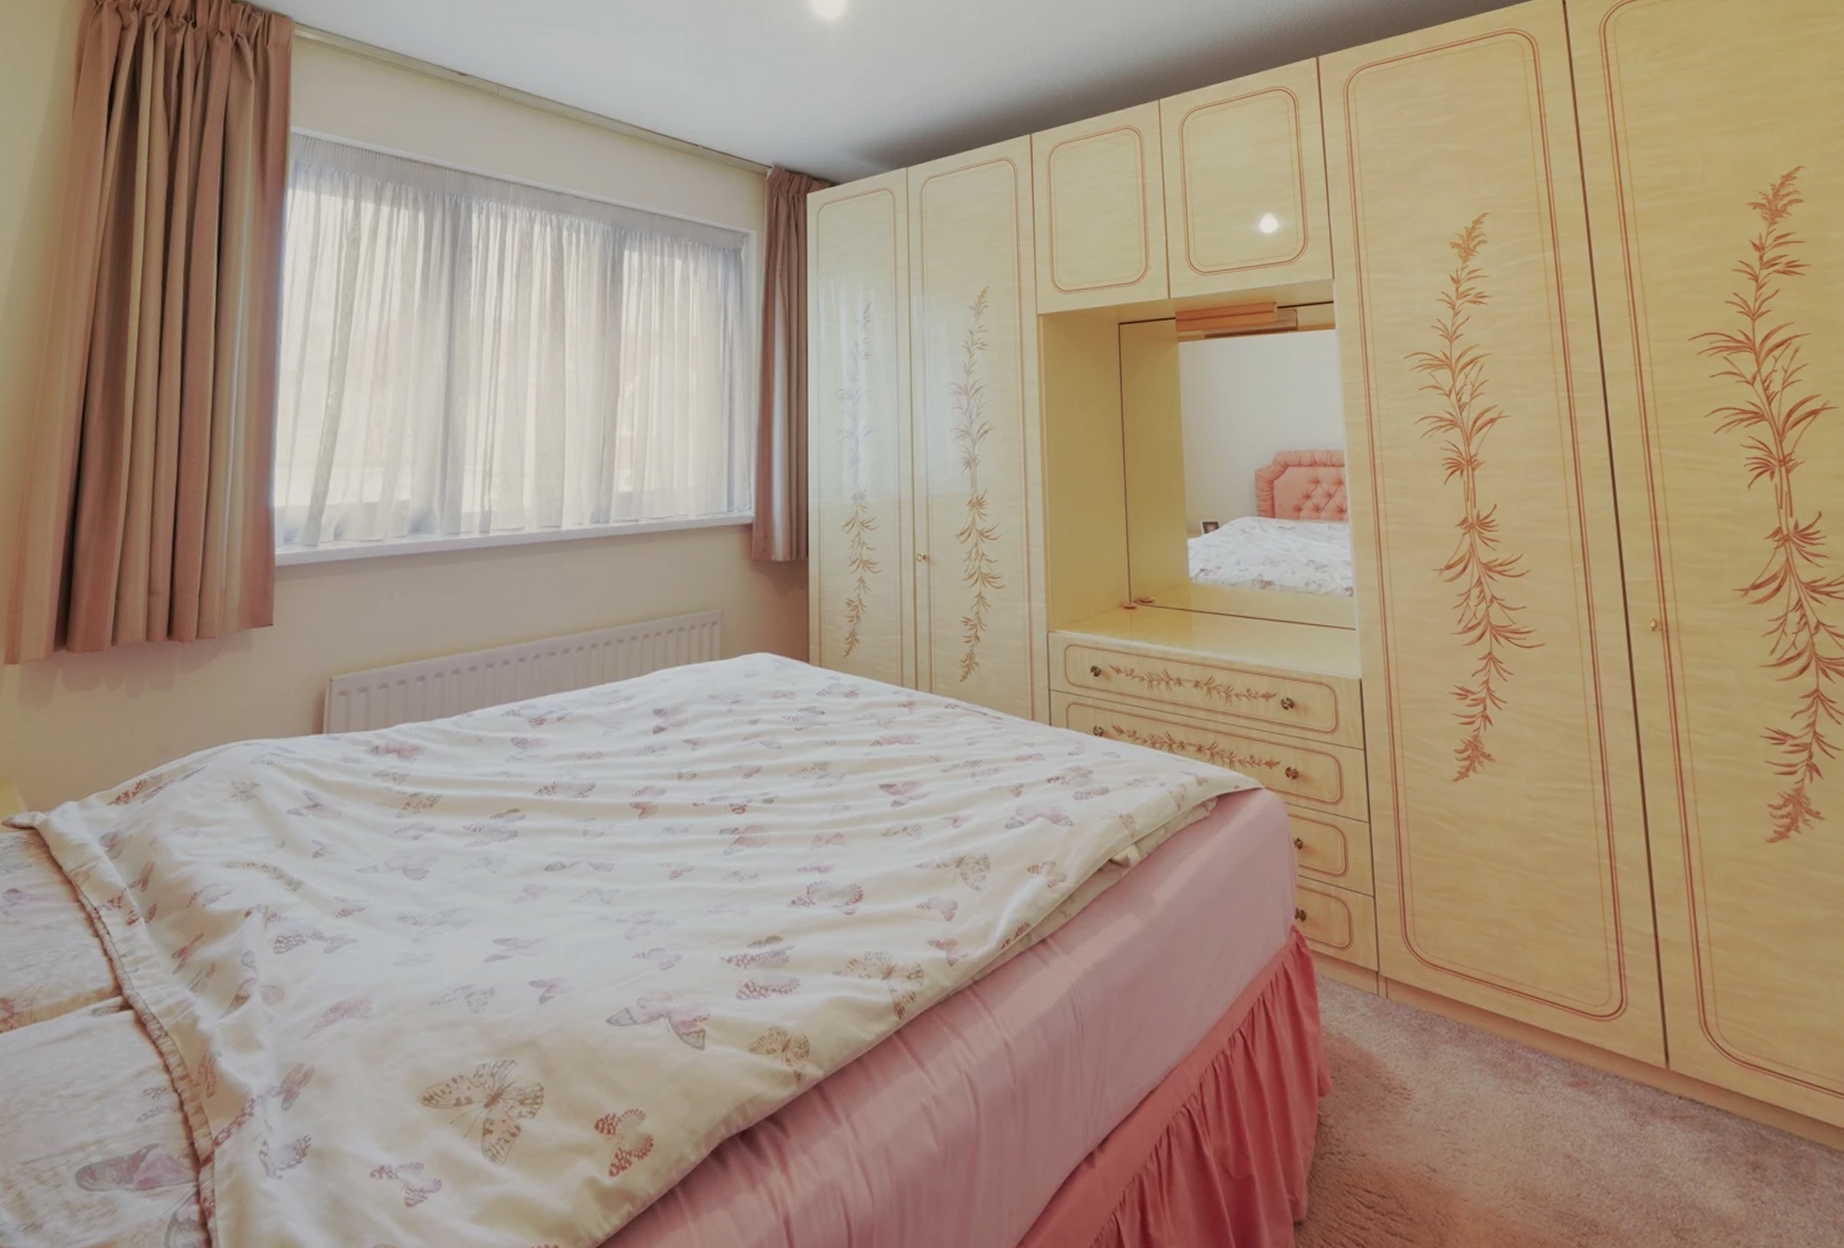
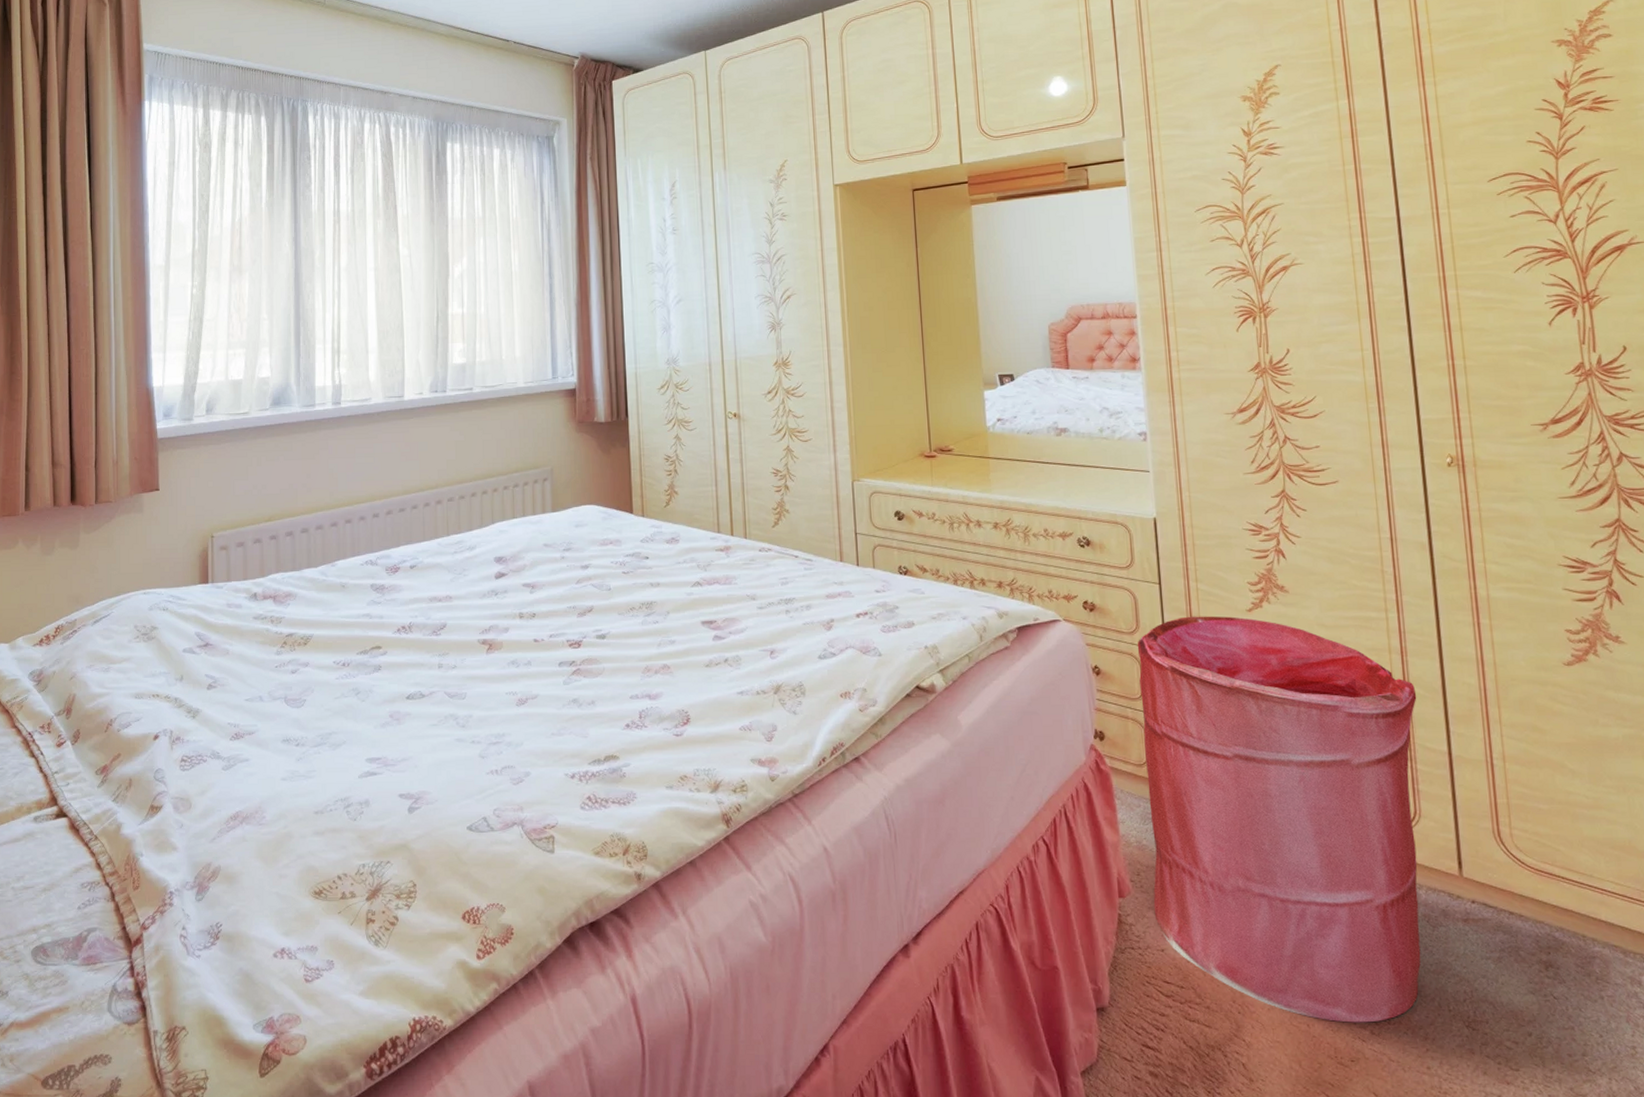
laundry hamper: none [1341,785,1629,1234] -> present [1137,616,1421,1023]

